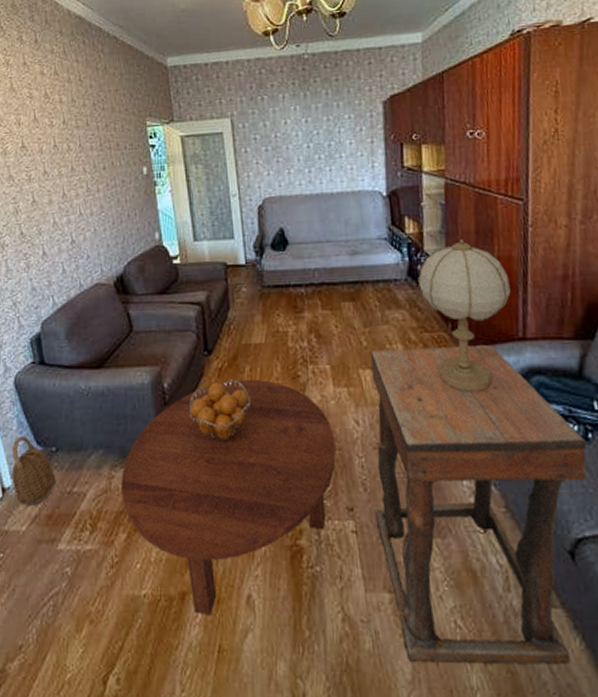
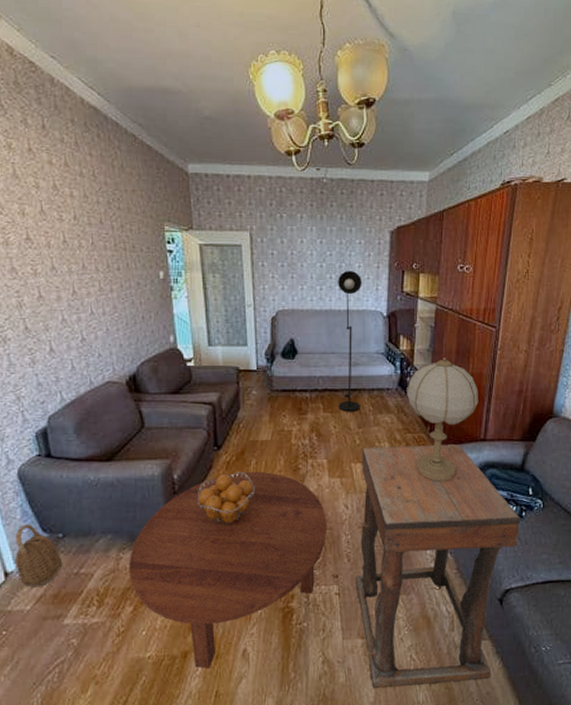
floor lamp: none [328,148,365,309] -> present [338,270,363,412]

